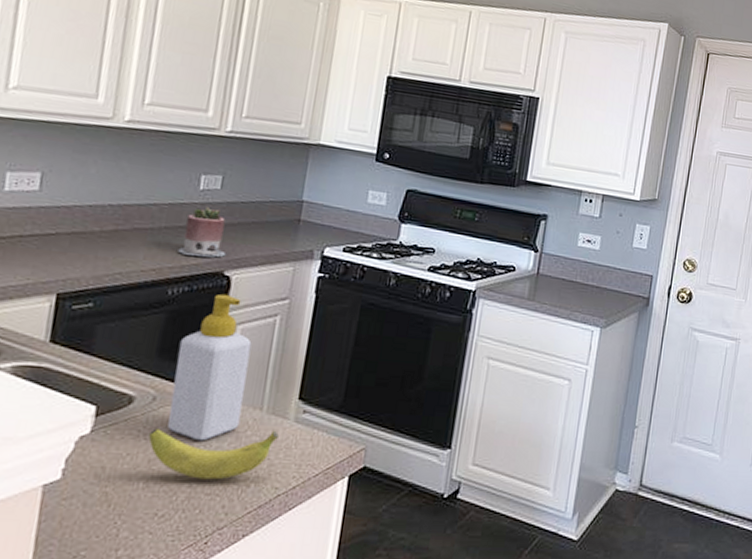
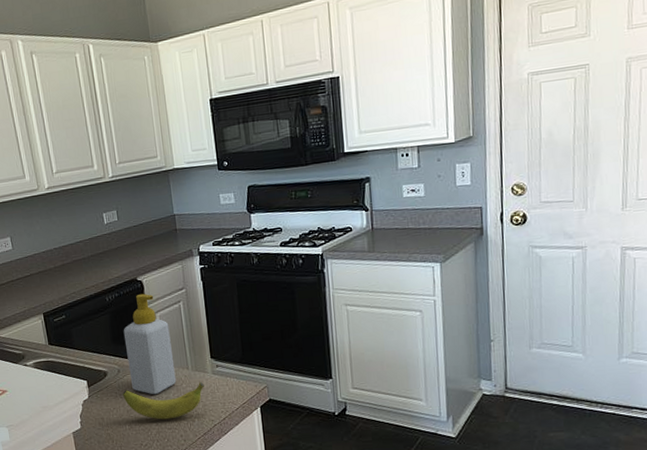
succulent planter: present [178,207,226,258] -> none [103,235,135,272]

